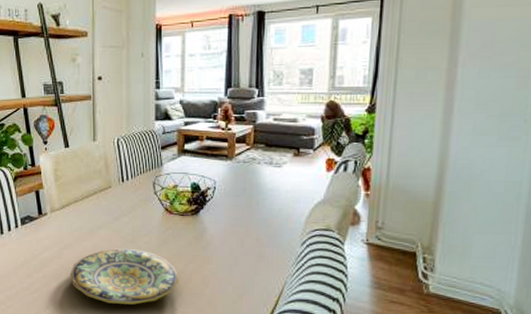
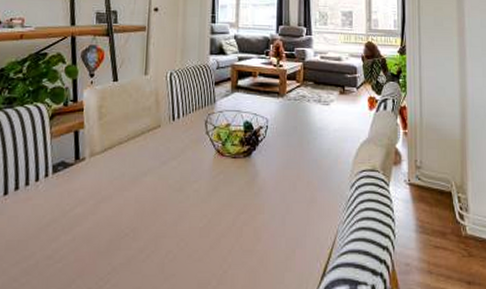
plate: present [70,248,179,305] -> none [105,199,229,270]

